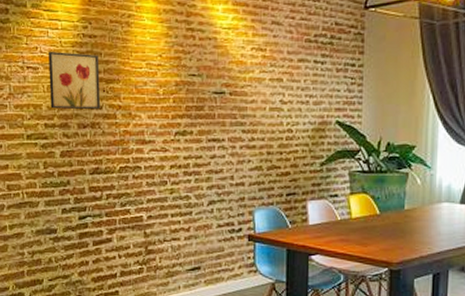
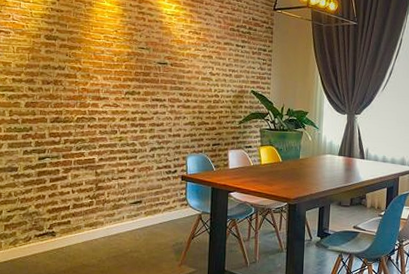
wall art: present [49,51,101,110] -> none [19,19,64,70]

